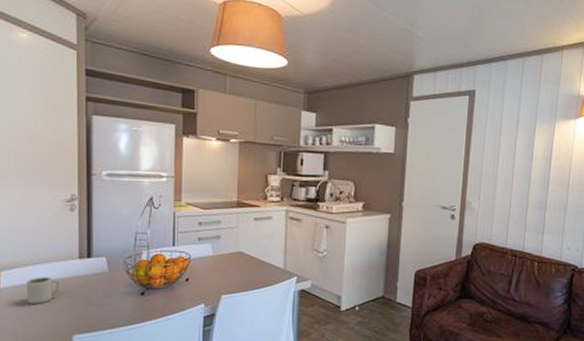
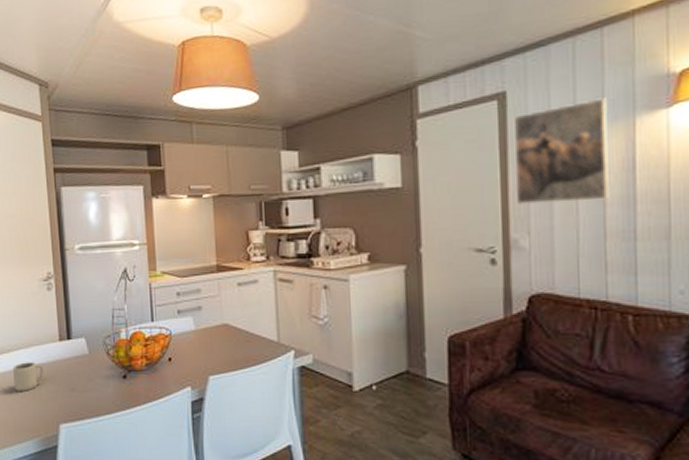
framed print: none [473,105,539,179] -> present [513,98,609,204]

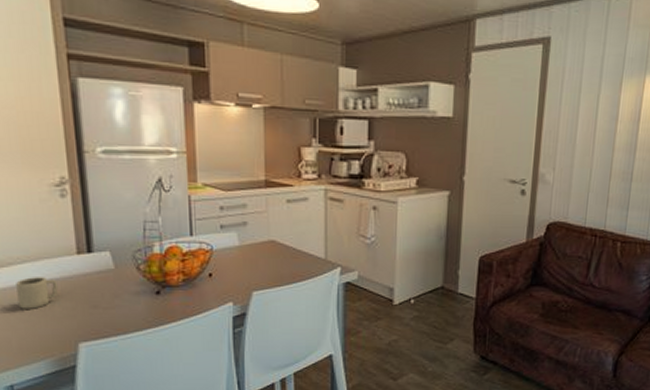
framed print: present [513,98,609,204] -> none [547,55,627,145]

